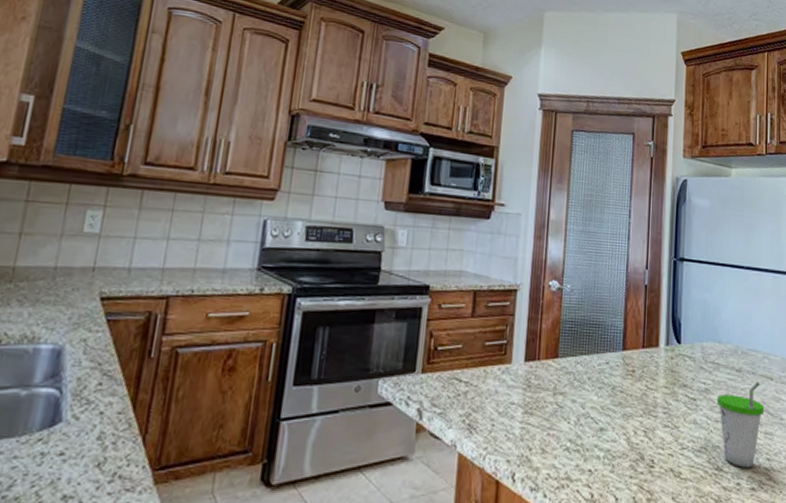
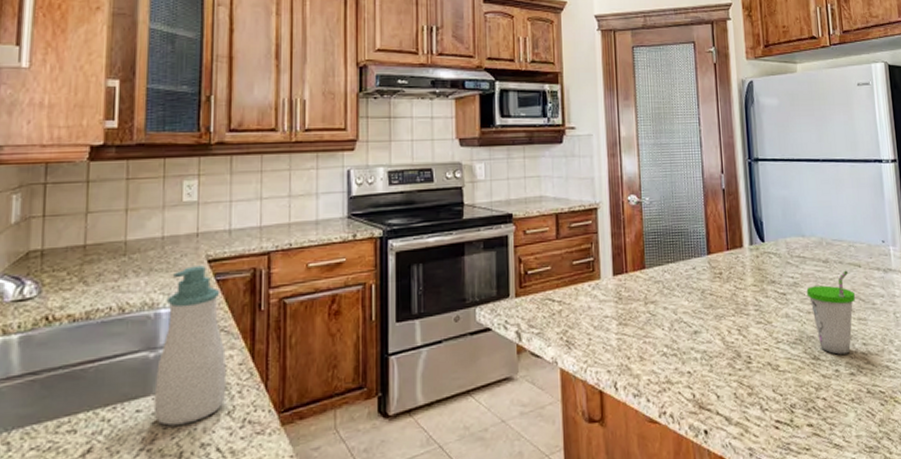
soap bottle: none [15,302,110,472] -> present [153,265,227,426]

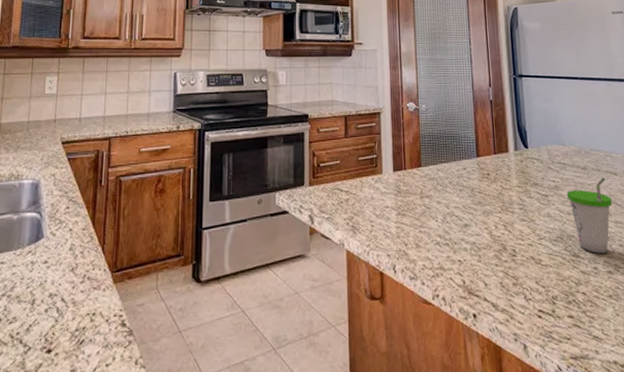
soap bottle: present [153,265,227,426] -> none [14,146,73,277]

